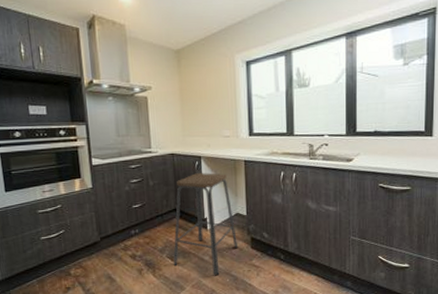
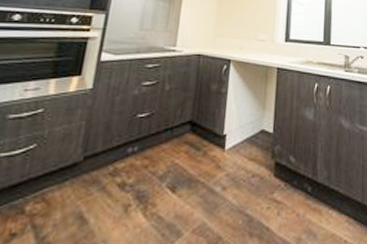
bar stool: present [173,173,239,276] -> none [173,79,259,216]

